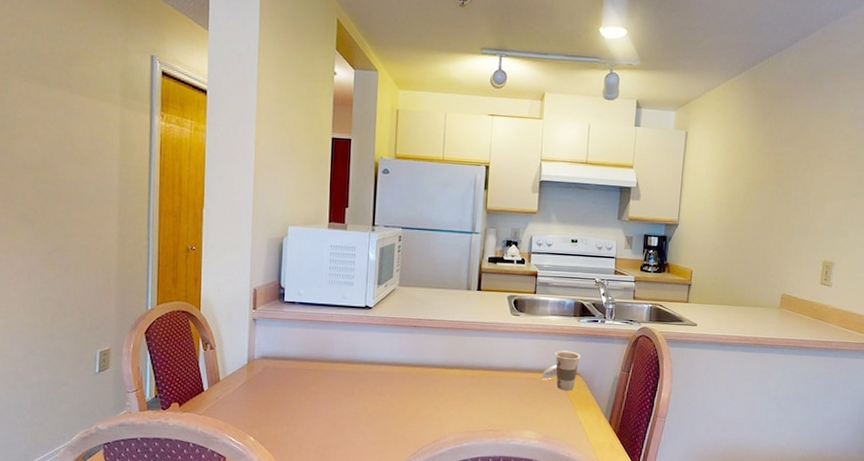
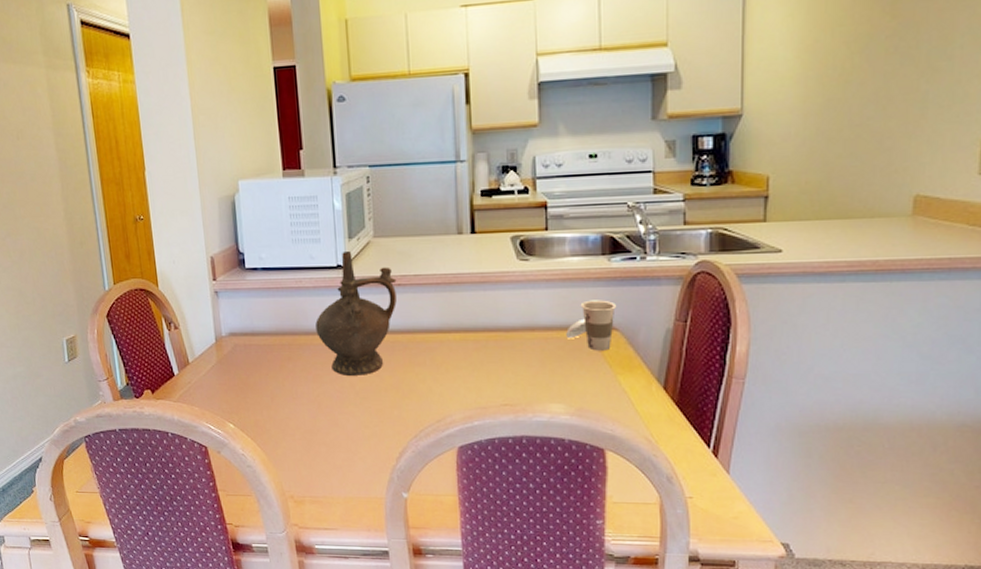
ceremonial vessel: none [340,294,414,400] -> present [315,250,397,375]

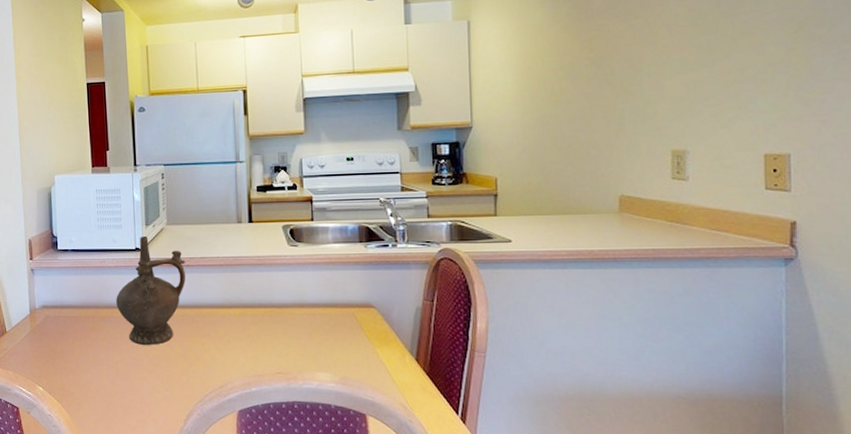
cup: present [566,300,617,351] -> none [331,281,374,326]

